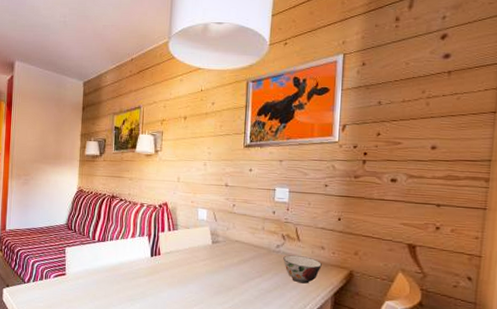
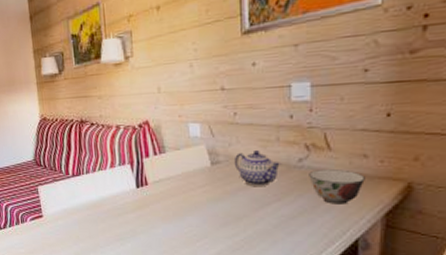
teapot: none [229,235,265,264] -> present [233,150,282,186]

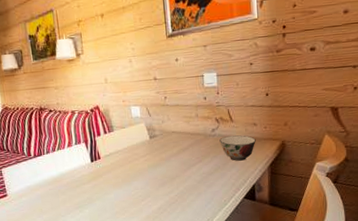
teapot: present [233,150,282,186] -> none [166,125,201,153]

